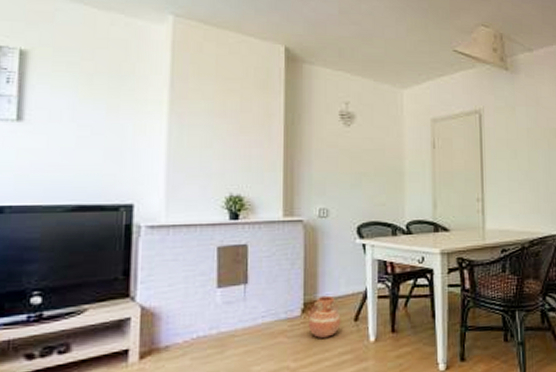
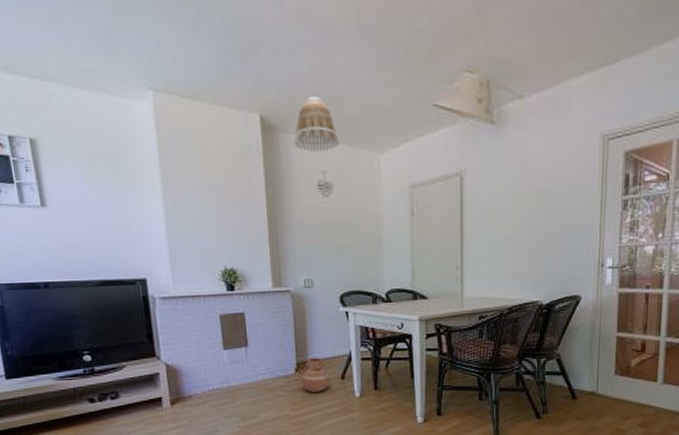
lamp shade: none [318,33,363,84] -> present [294,95,339,152]

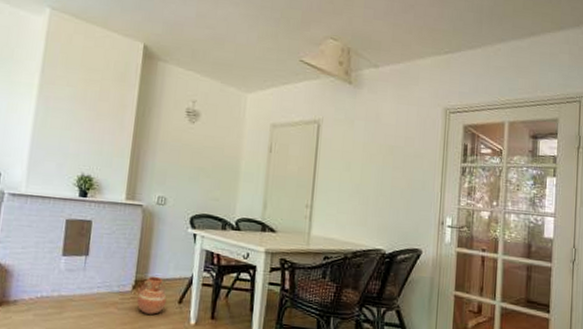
lamp shade: present [294,95,339,152] -> none [170,36,212,84]

